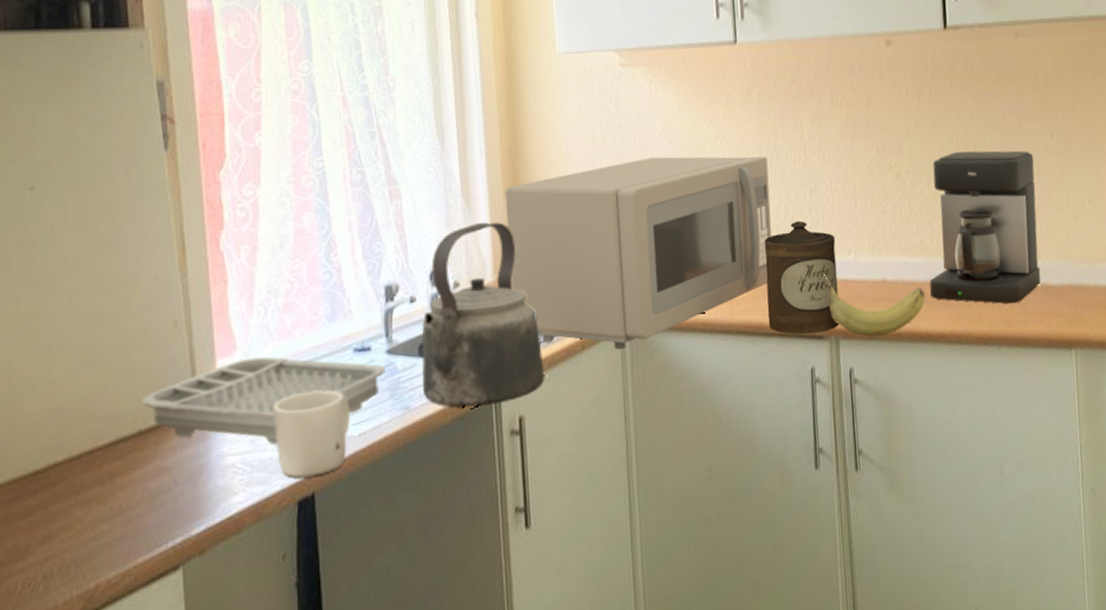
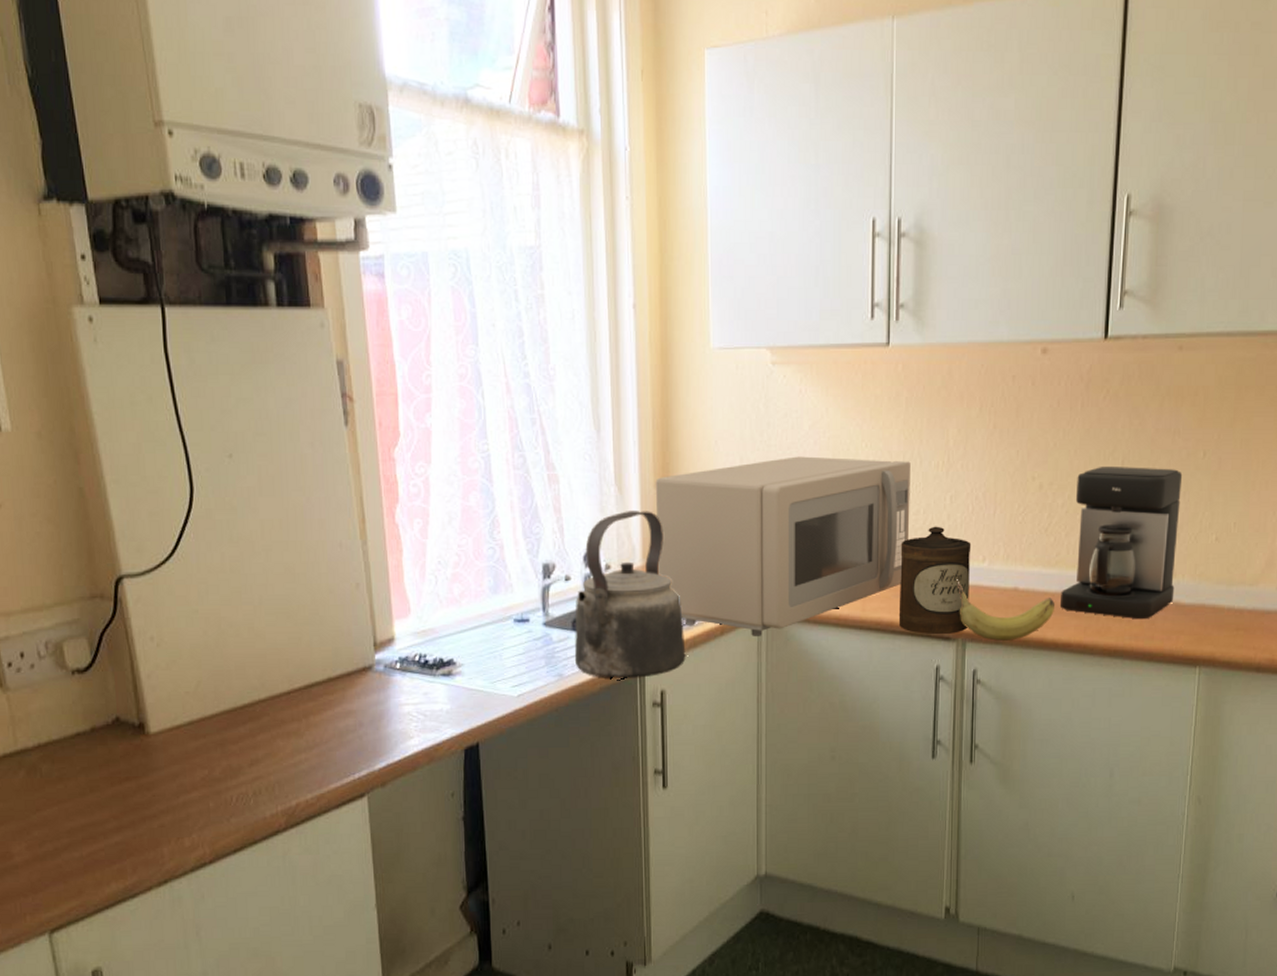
dish rack: present [140,356,385,444] -> none [329,621,542,698]
mug: present [273,390,350,478] -> none [443,654,510,729]

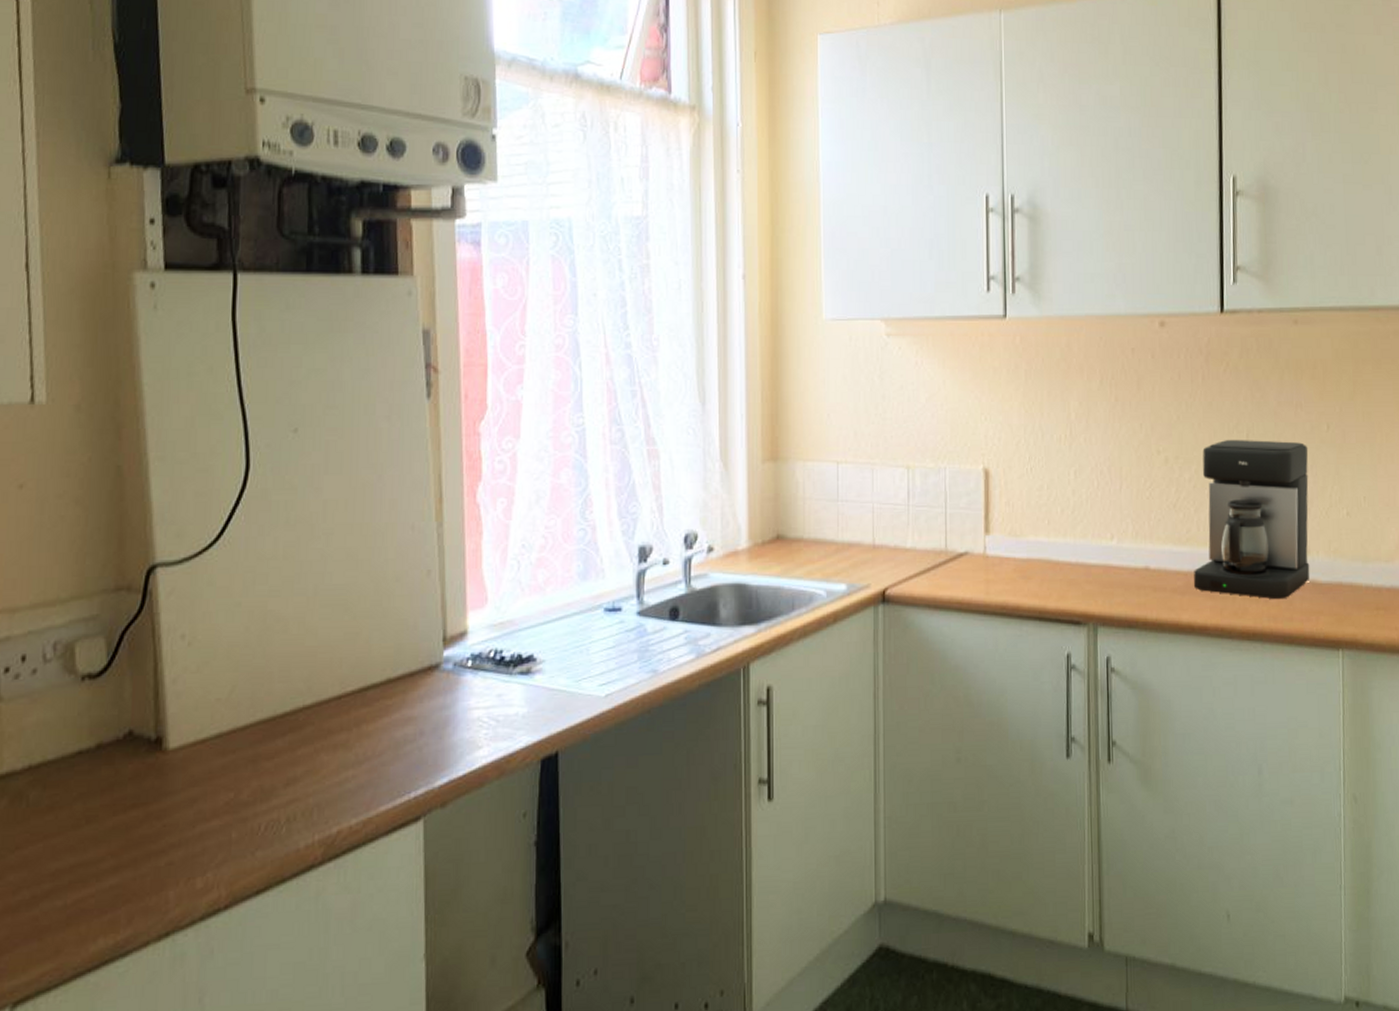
kettle: present [574,510,686,678] -> none [671,487,795,674]
microwave: present [655,456,911,637] -> none [763,430,1034,625]
canister: present [898,526,971,635] -> none [1024,502,1099,620]
fruit: present [957,579,1054,641] -> none [1085,559,1188,625]

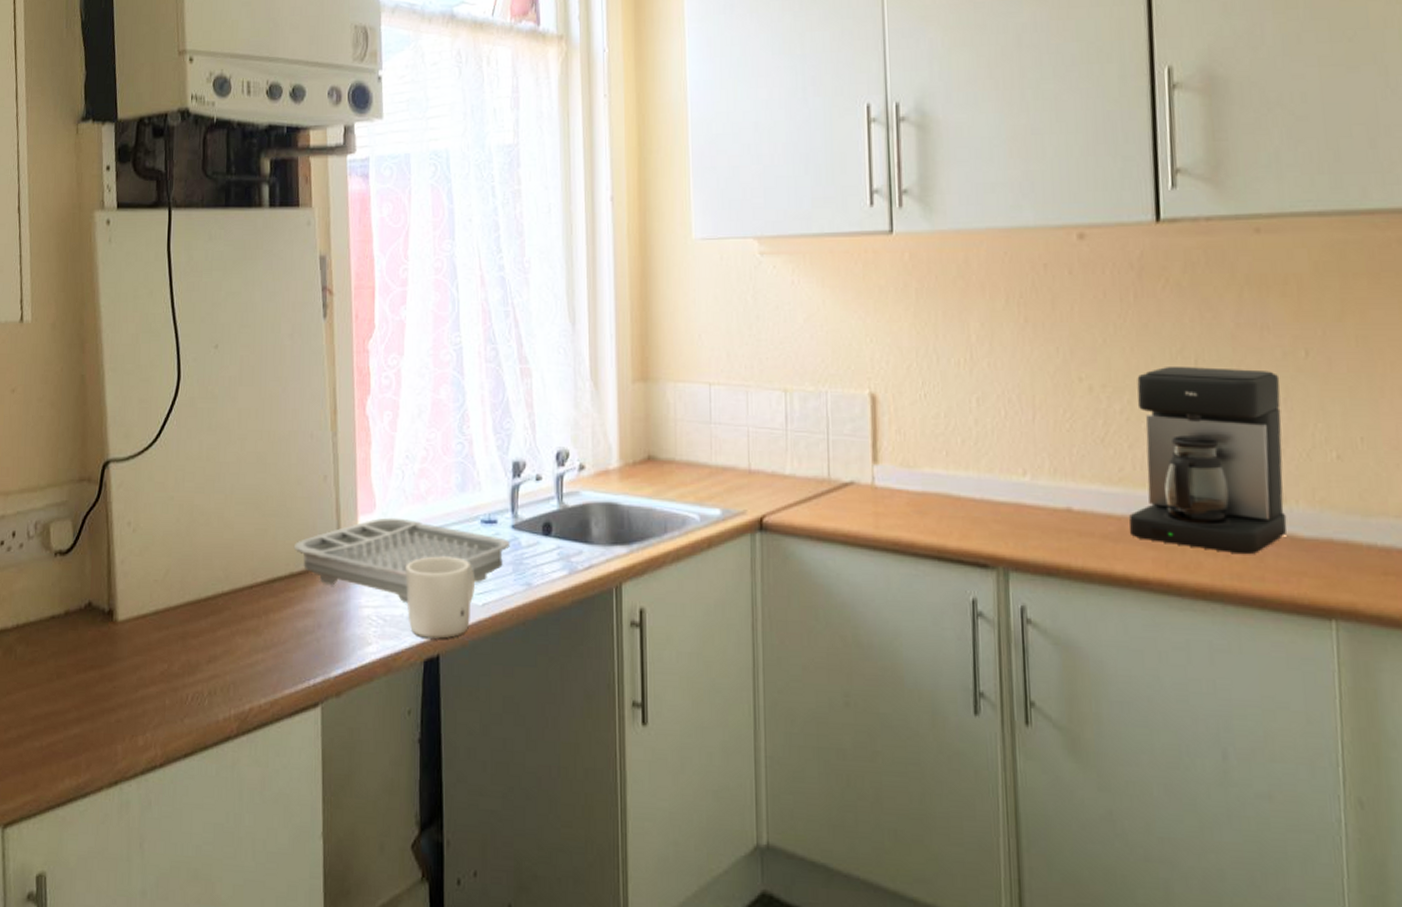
dish rack: none [390,611,635,700] -> present [293,517,510,602]
mug: none [521,648,597,736] -> present [405,556,475,639]

